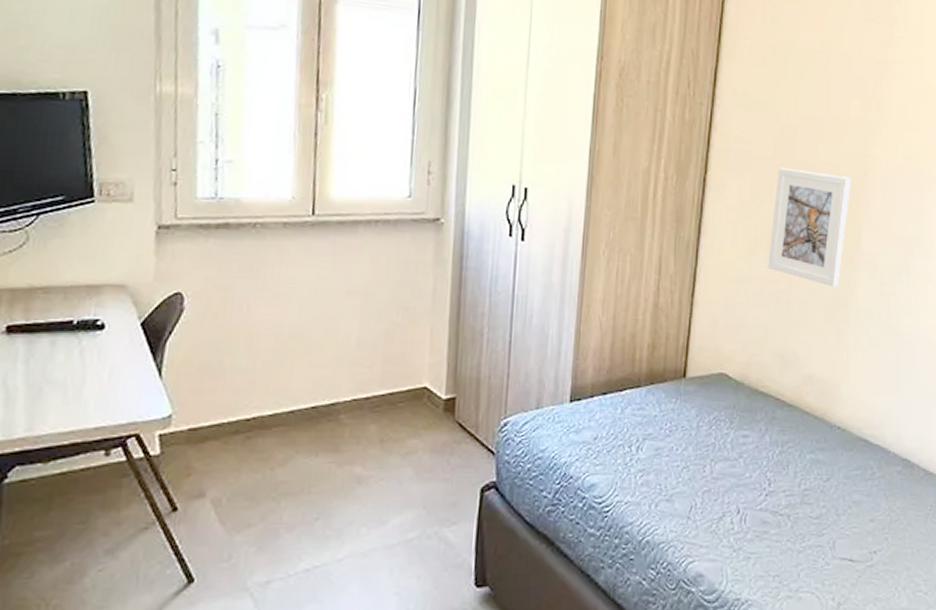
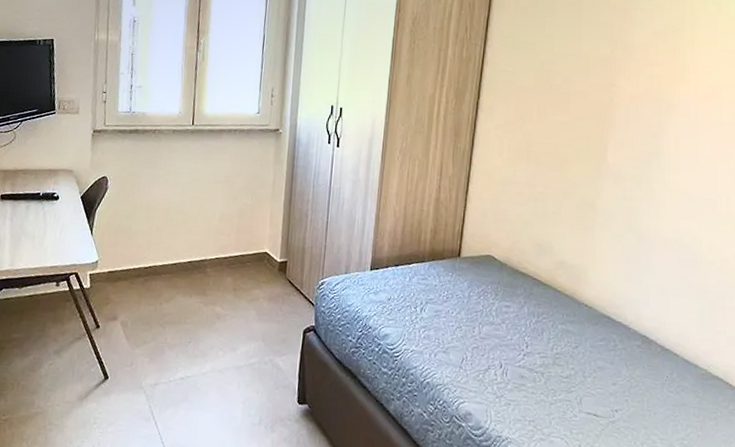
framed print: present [768,167,851,287] -> none [528,94,599,191]

